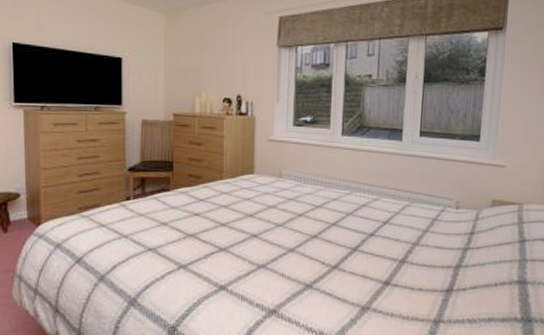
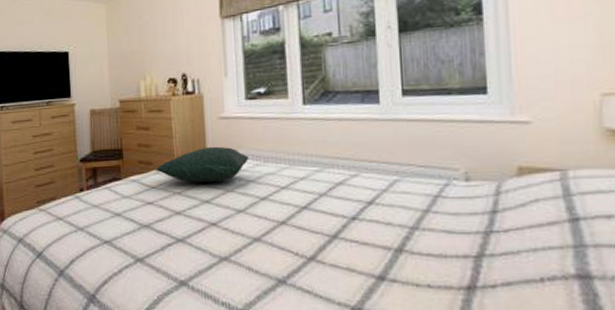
pillow: none [205,165,291,199] -> present [156,146,249,183]

